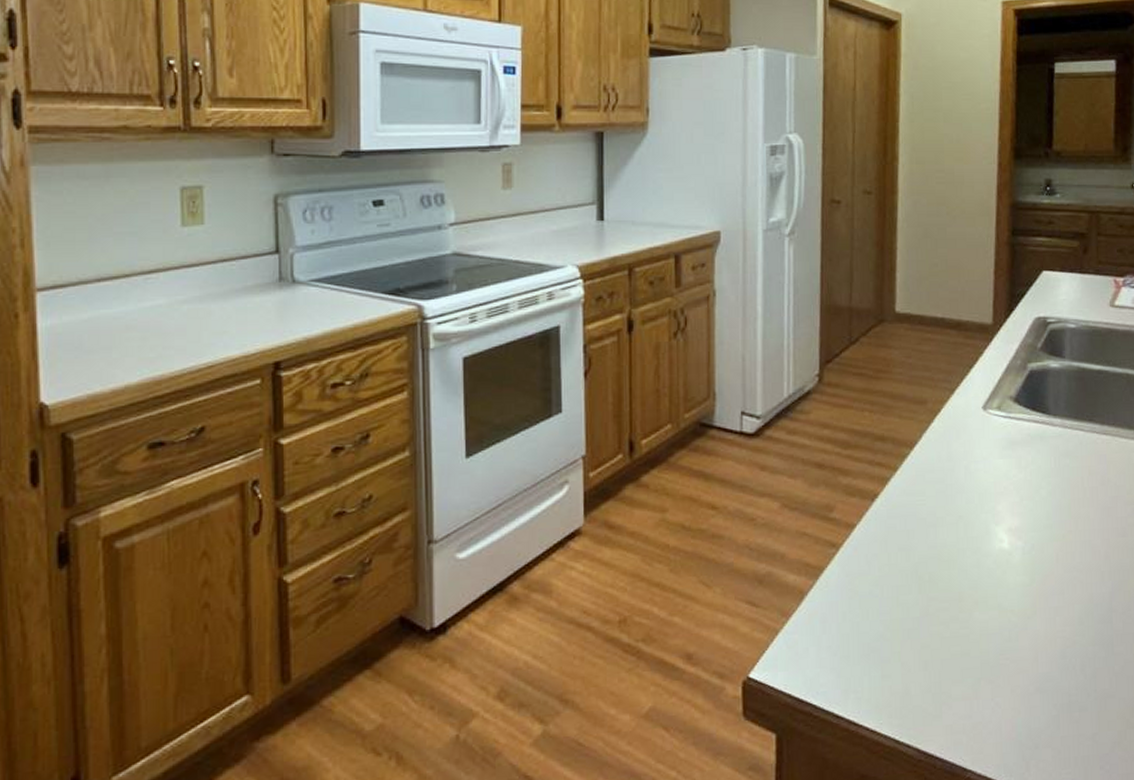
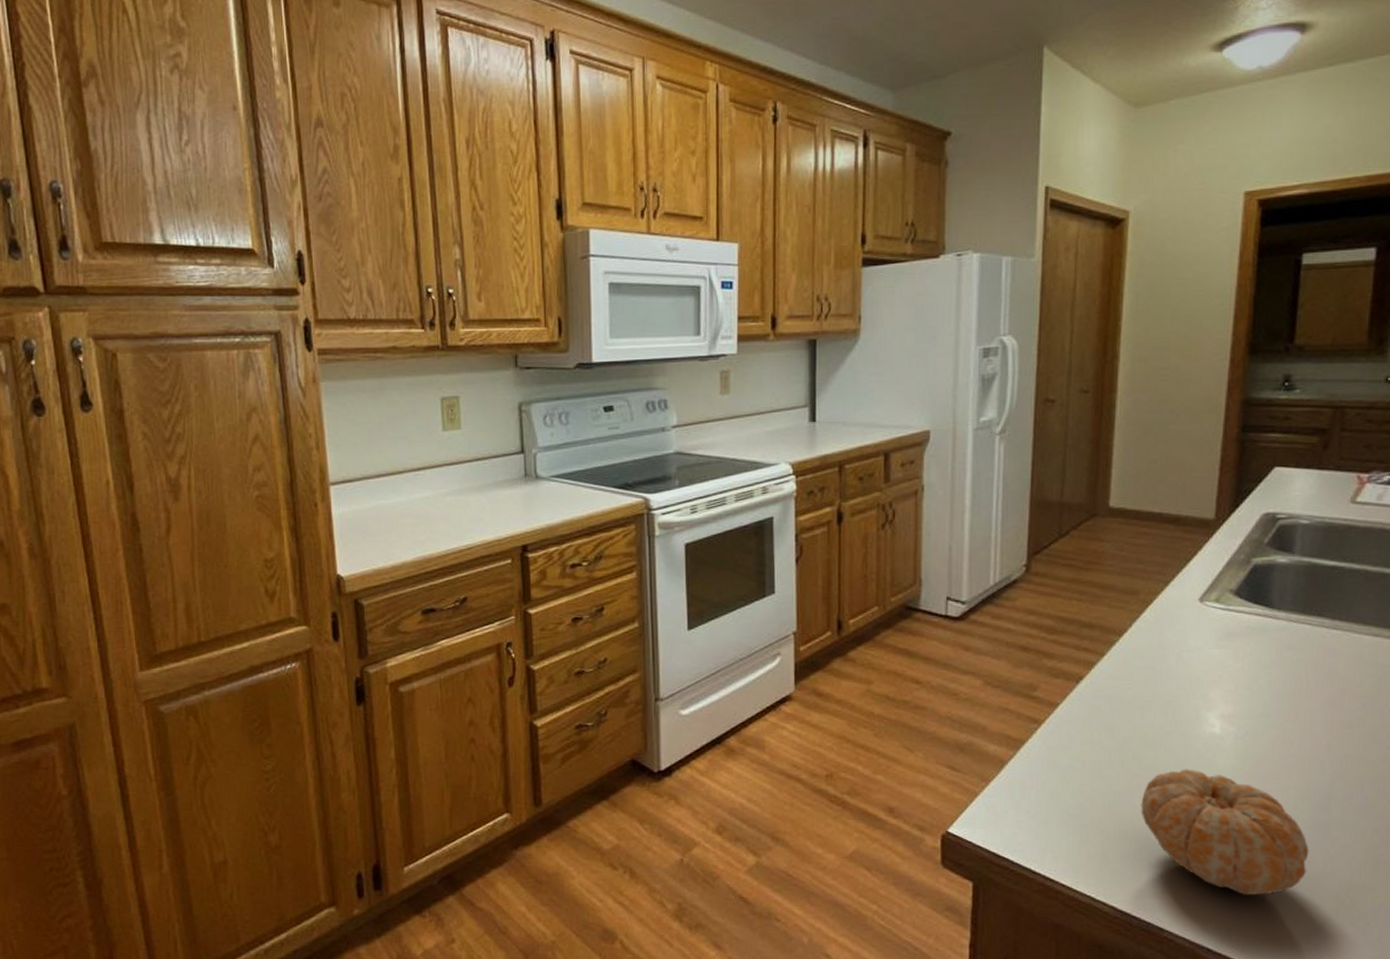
fruit: none [938,589,1096,723] -> present [1141,769,1309,895]

